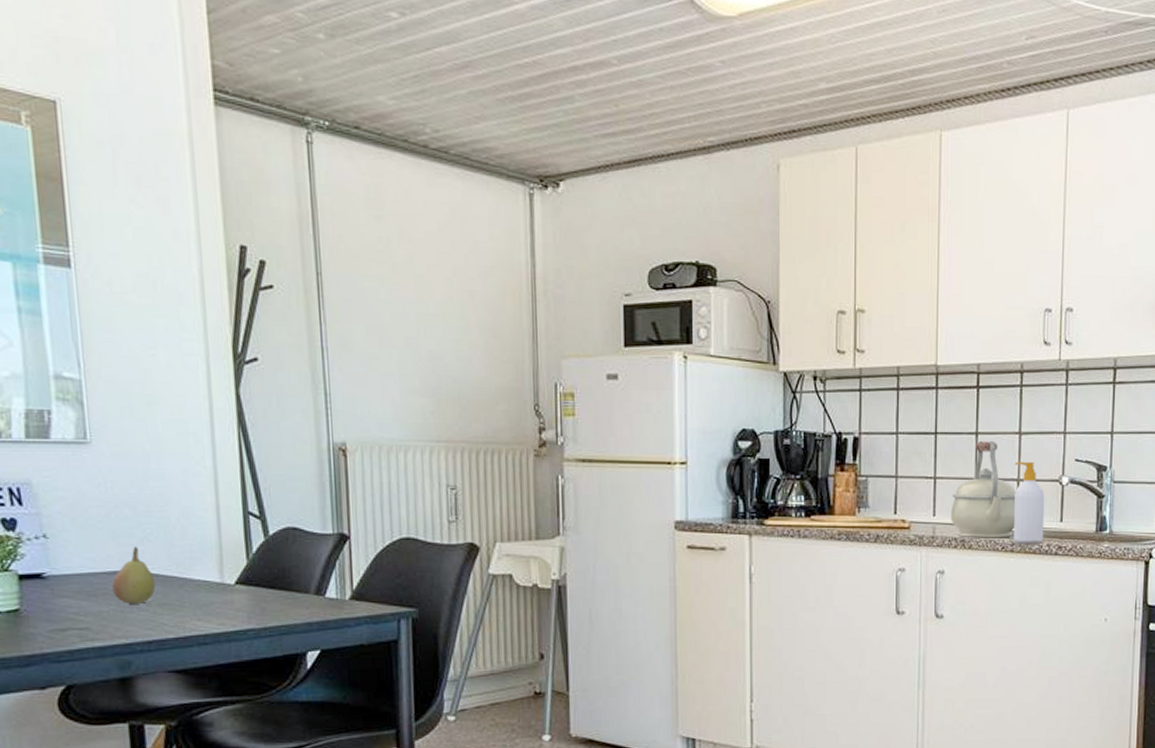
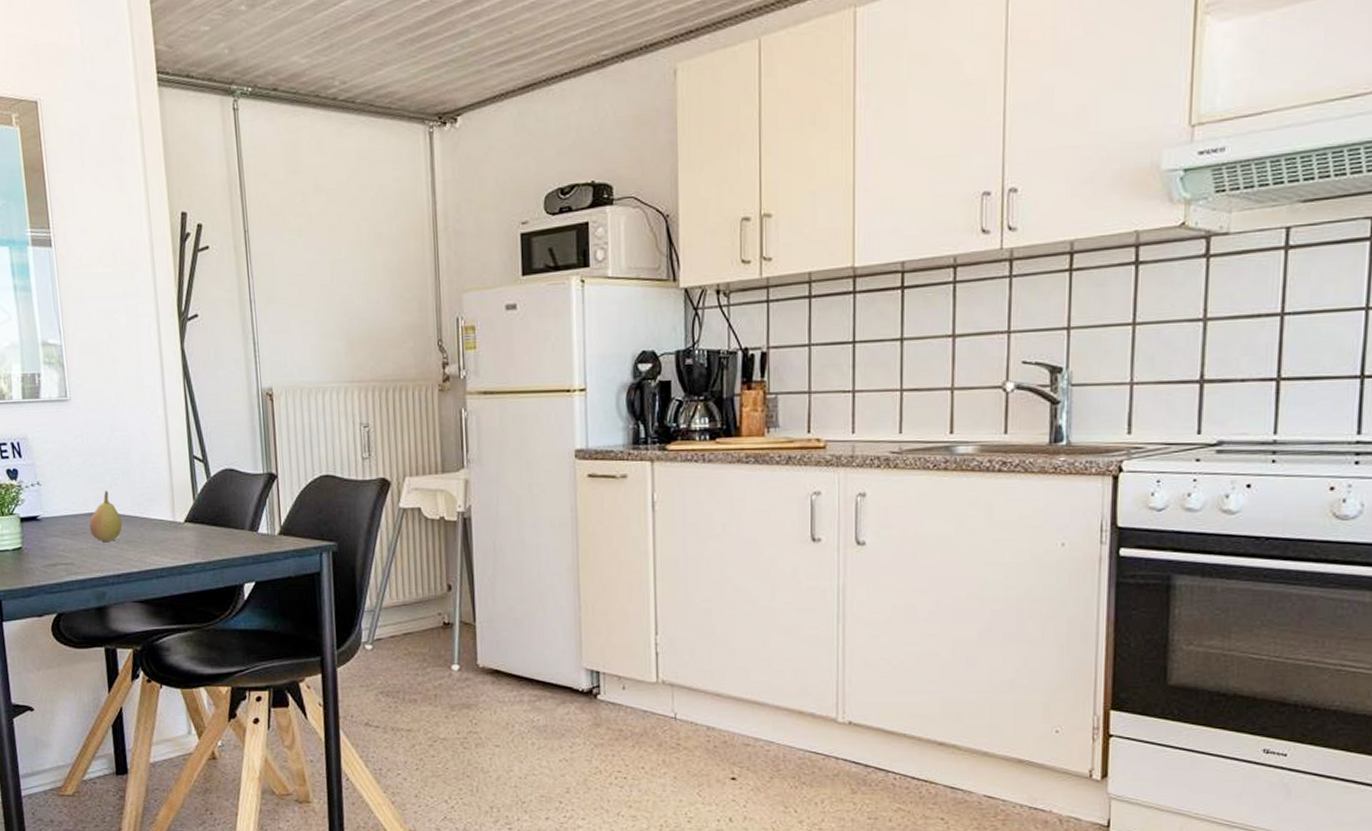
kettle: present [950,441,1016,538] -> none [872,347,950,457]
soap bottle: present [1014,462,1045,545] -> none [947,368,985,462]

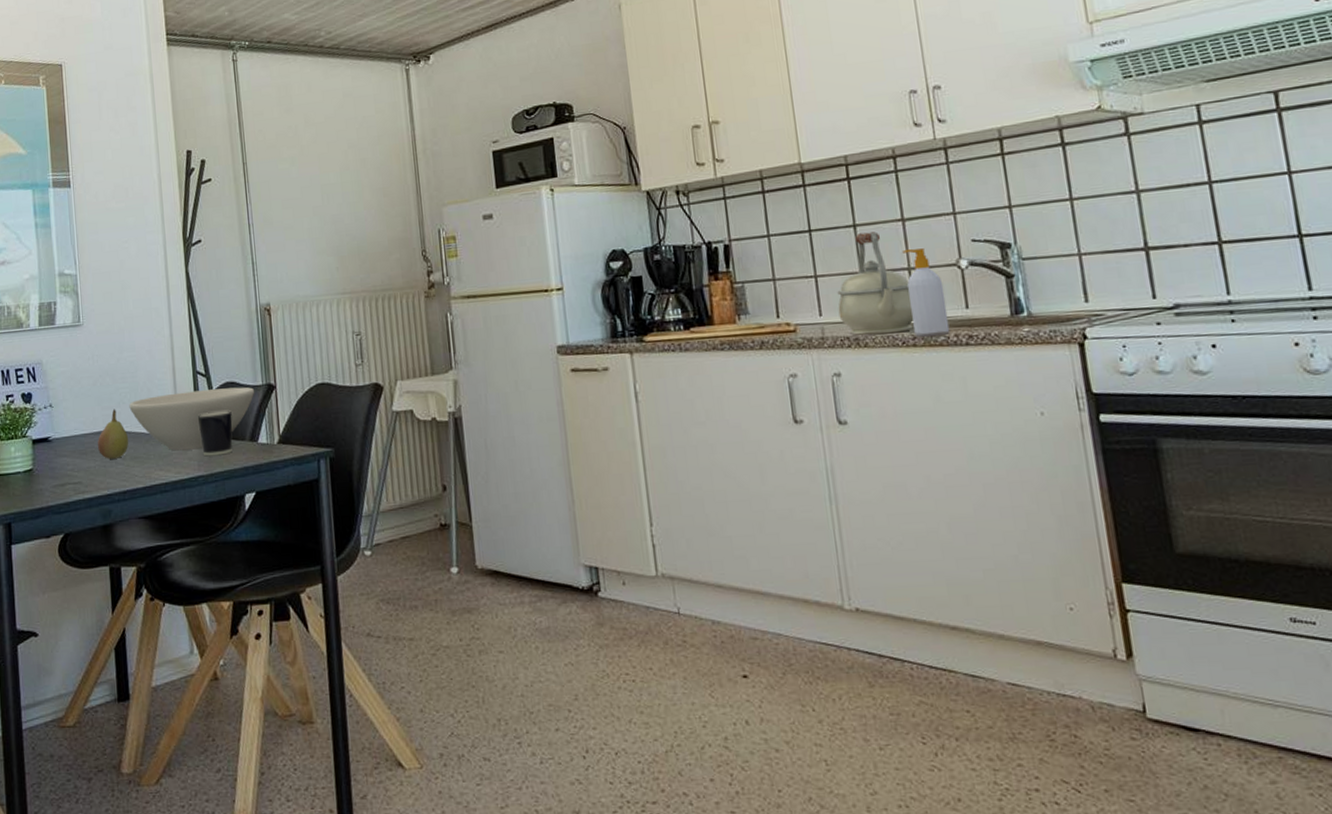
bowl: none [122,474,256,537] -> present [129,387,255,451]
mug: none [194,498,232,544] -> present [197,410,233,457]
kettle: none [872,347,950,457] -> present [837,231,915,336]
soap bottle: none [947,368,985,462] -> present [901,248,951,338]

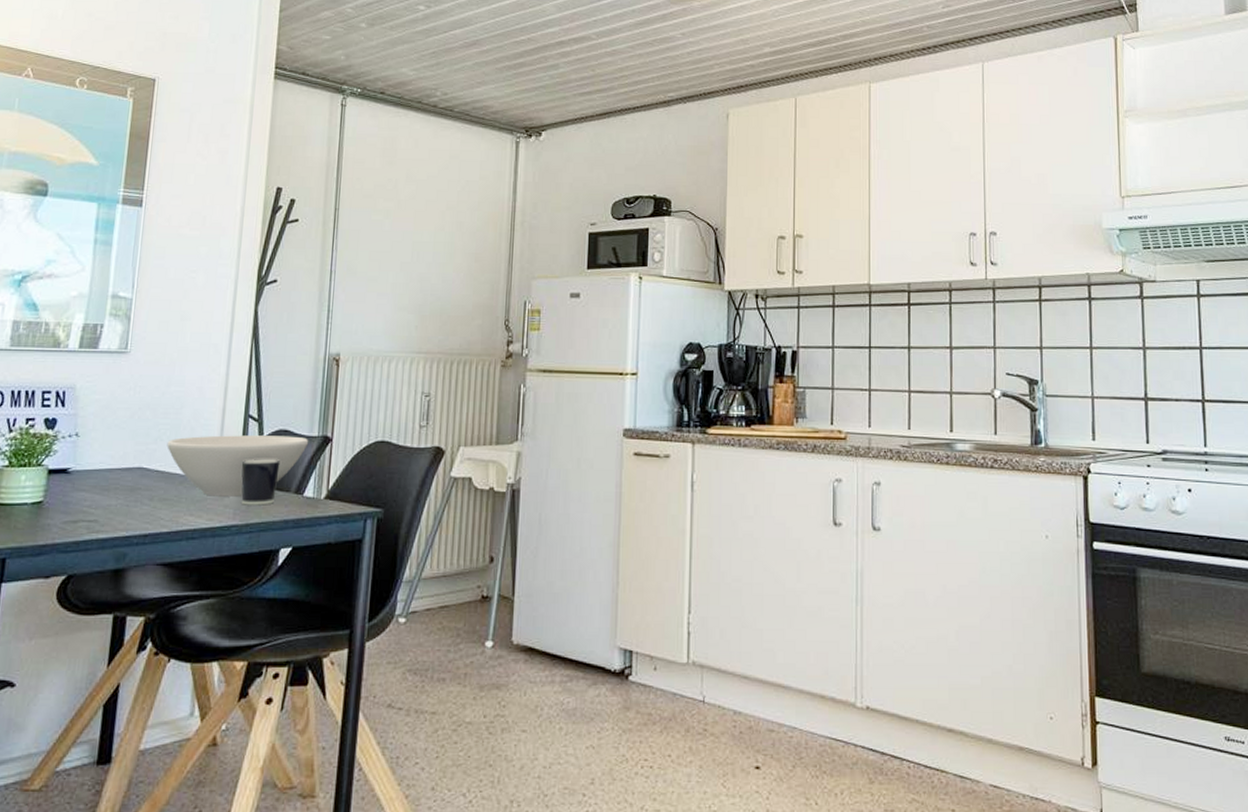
fruit: present [98,409,129,459] -> none [123,445,161,498]
kettle: present [837,231,915,336] -> none [885,355,950,450]
soap bottle: present [901,248,951,338] -> none [946,376,979,458]

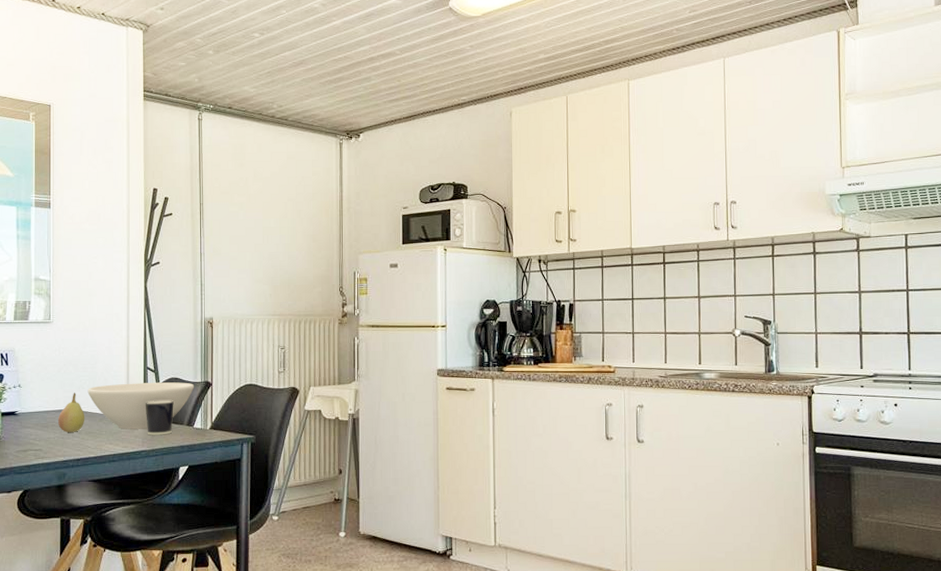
fruit: none [123,445,161,498] -> present [58,392,85,432]

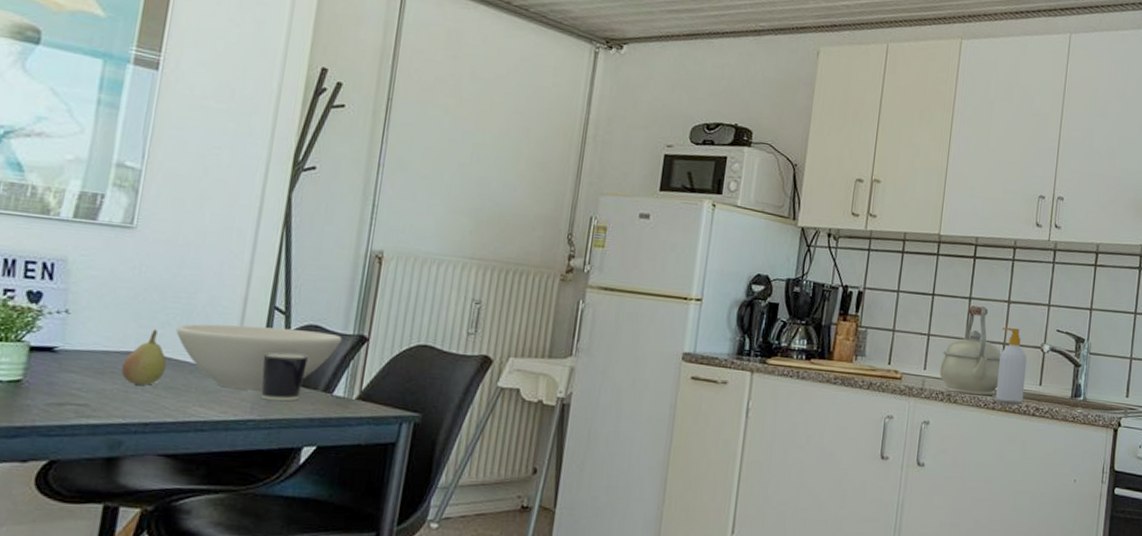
kettle: none [646,304,699,379] -> present [939,305,1001,396]
soap bottle: none [695,319,723,384] -> present [995,327,1027,405]

